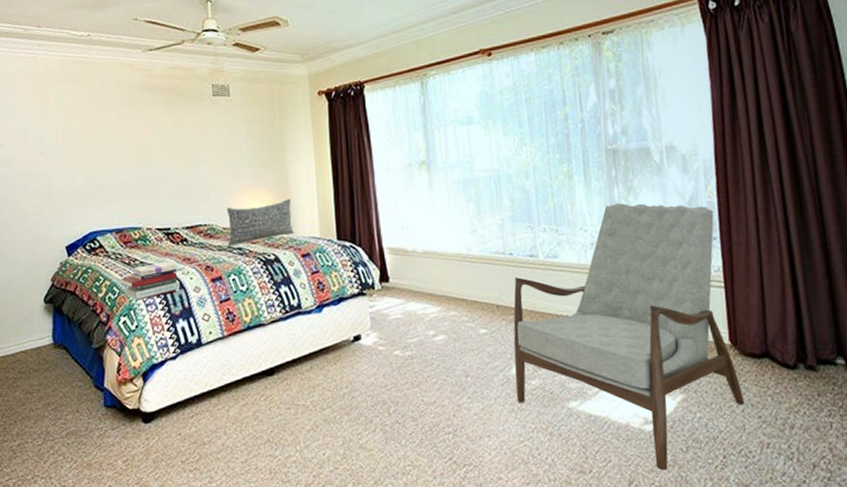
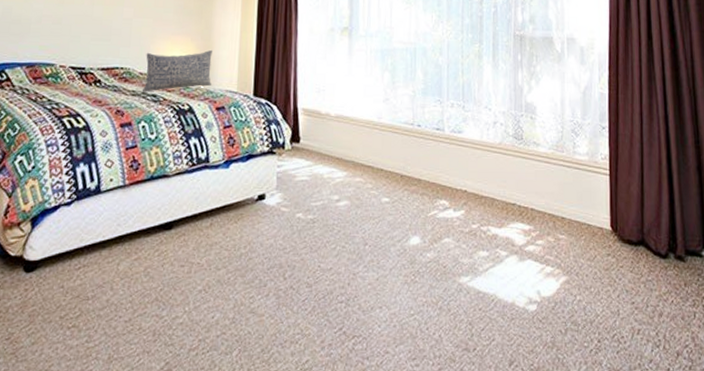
books: present [120,261,180,300] -> none [23,101,86,140]
armchair: present [513,203,745,471] -> none [411,86,621,352]

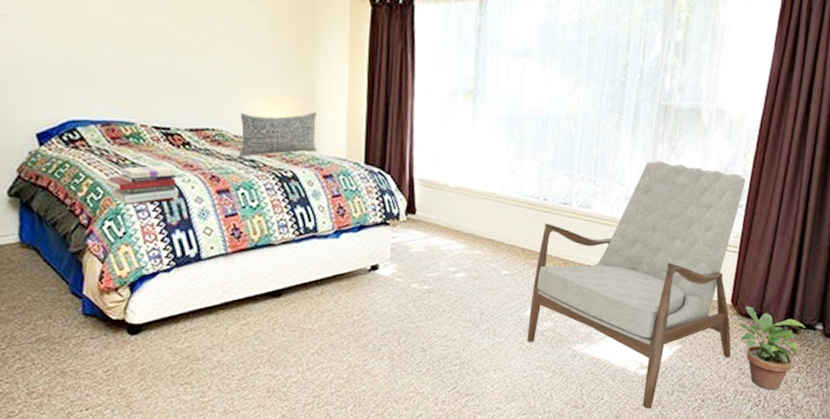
books: none [23,101,86,140] -> present [105,165,178,205]
armchair: none [411,86,621,352] -> present [527,161,746,409]
potted plant: none [623,231,691,328] -> present [739,305,805,391]

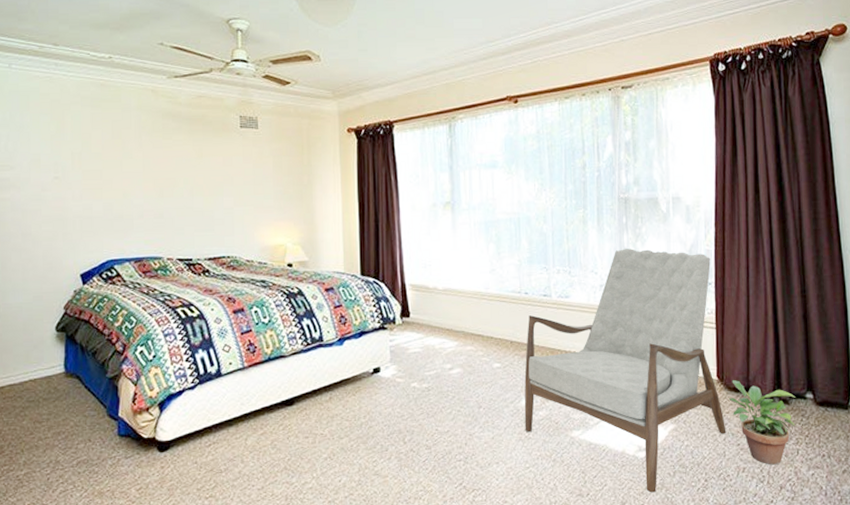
books: present [105,165,178,205] -> none [138,292,200,330]
pillow: present [238,111,317,158] -> none [250,233,318,280]

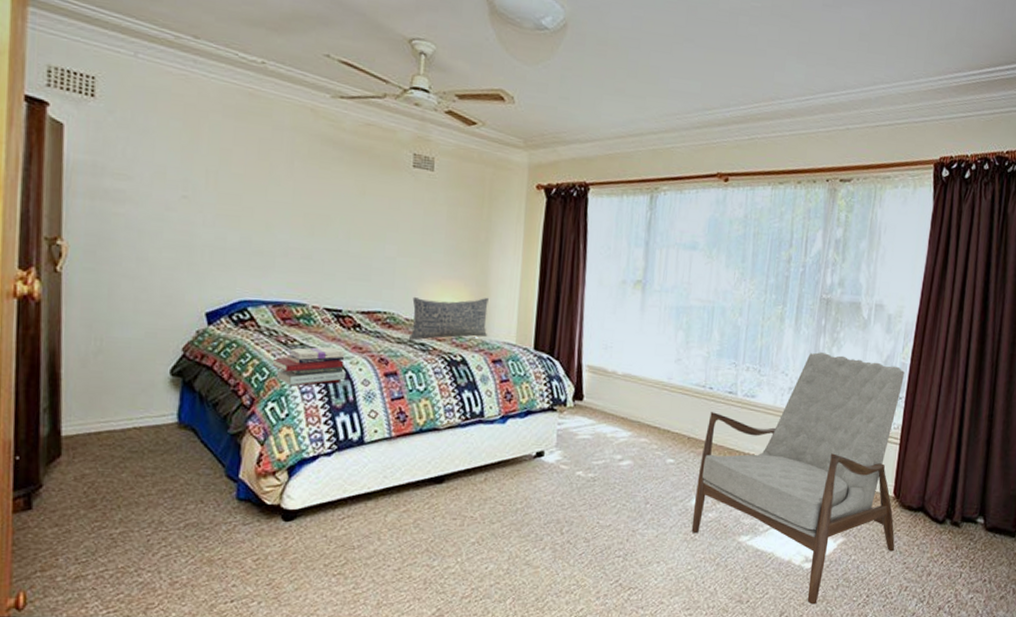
books: none [138,292,200,330] -> present [272,346,345,386]
pillow: none [250,233,318,280] -> present [408,296,489,342]
potted plant: present [729,379,795,465] -> none [902,497,967,586]

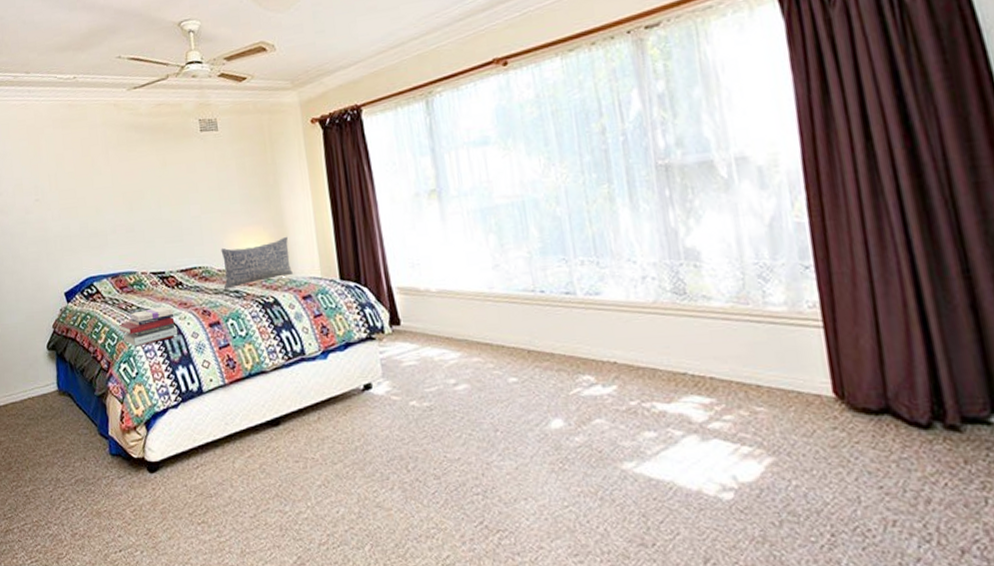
armchair: present [691,352,905,605] -> none [548,227,859,548]

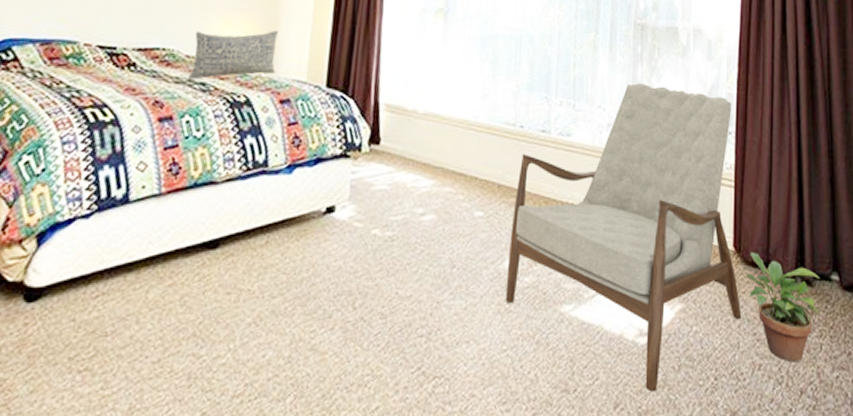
books: present [118,306,177,347] -> none [33,89,115,135]
armchair: none [548,227,859,548] -> present [505,83,742,392]
potted plant: none [857,396,977,519] -> present [746,251,819,363]

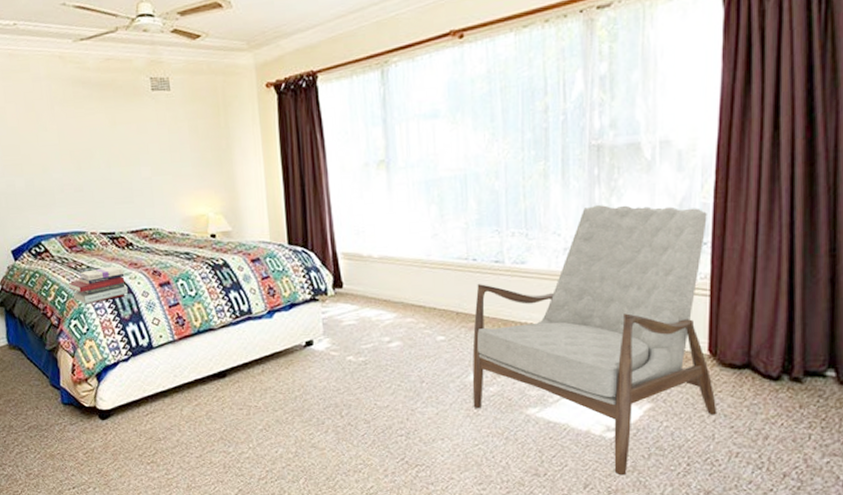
books: none [33,89,115,135] -> present [68,266,128,304]
pillow: present [187,29,278,81] -> none [171,201,243,252]
potted plant: present [746,251,819,363] -> none [723,354,811,451]

